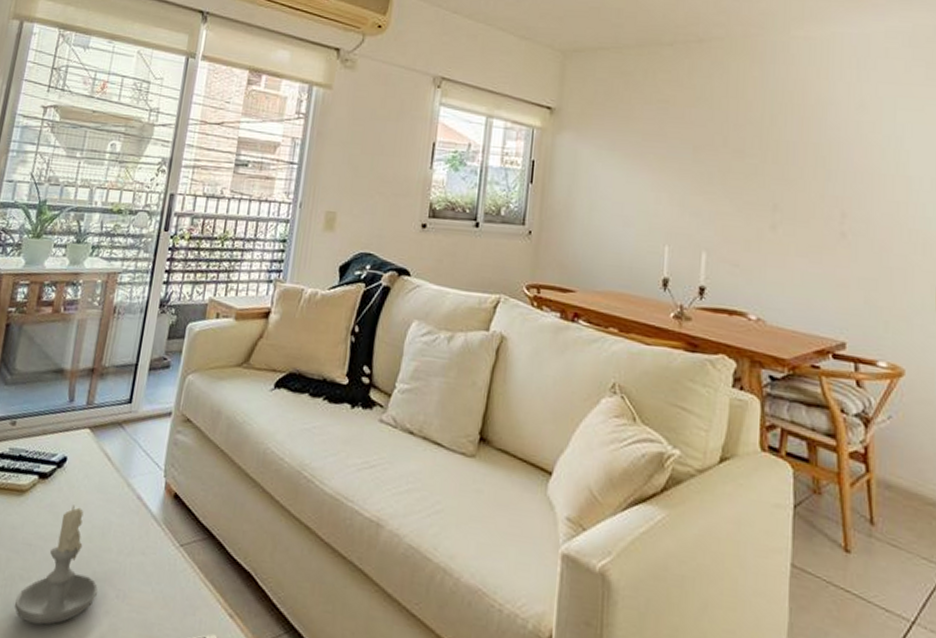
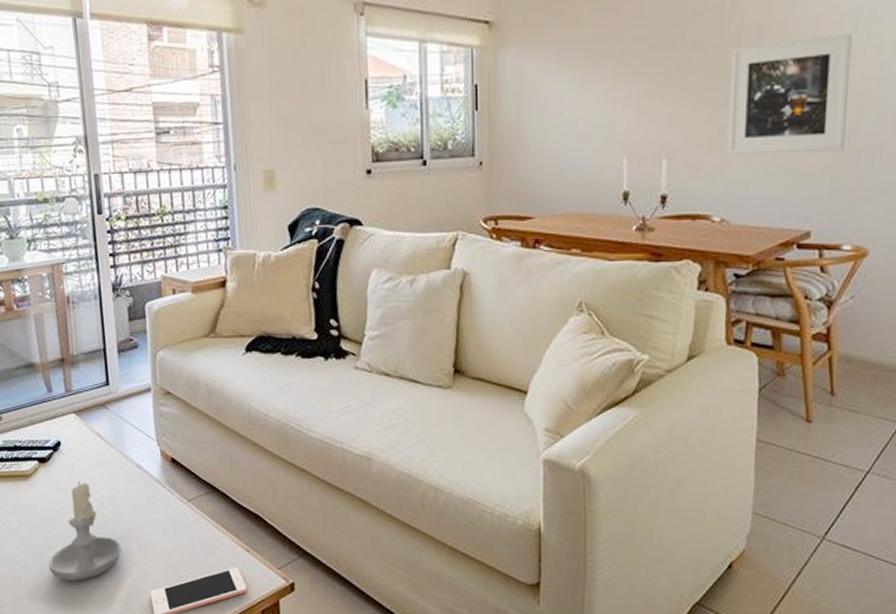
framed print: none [764,159,881,268] -> present [727,33,852,154]

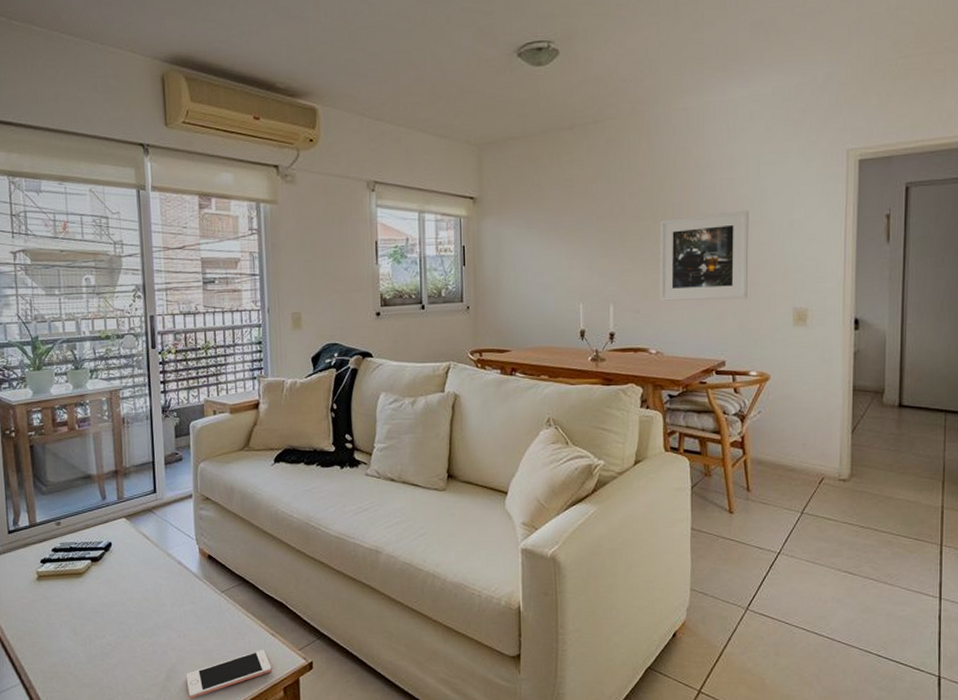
candle: present [48,481,122,581] -> none [96,577,162,666]

